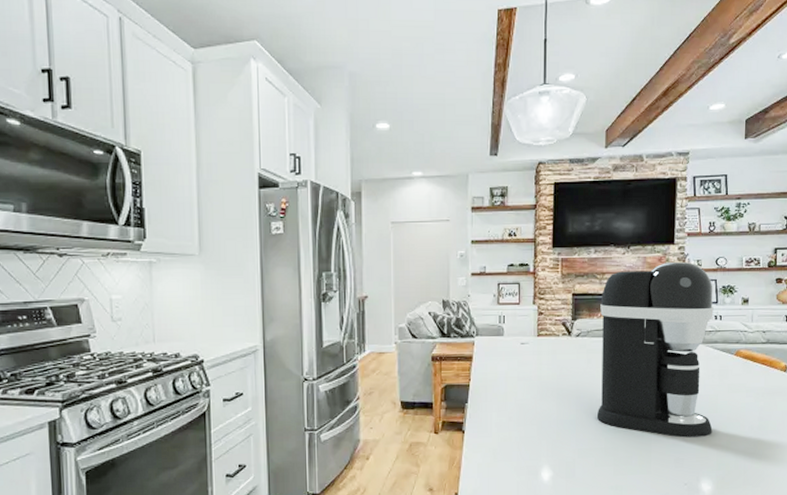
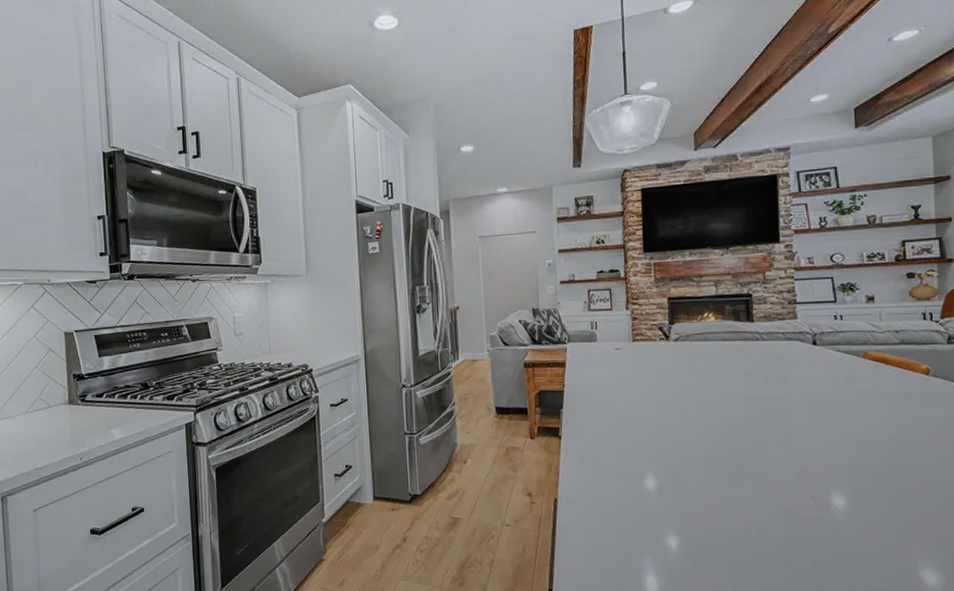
coffee maker: present [596,262,714,438] -> none [699,260,841,447]

